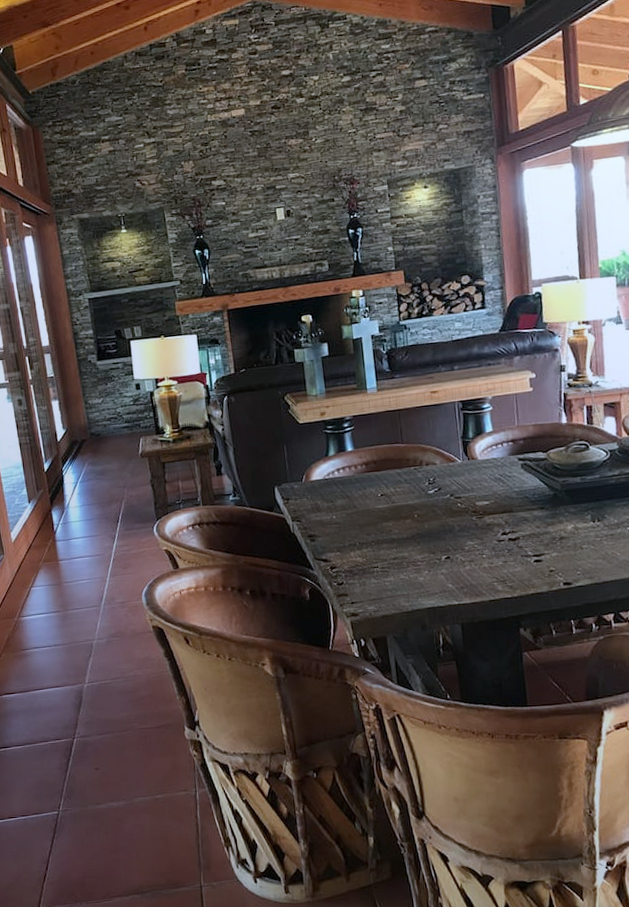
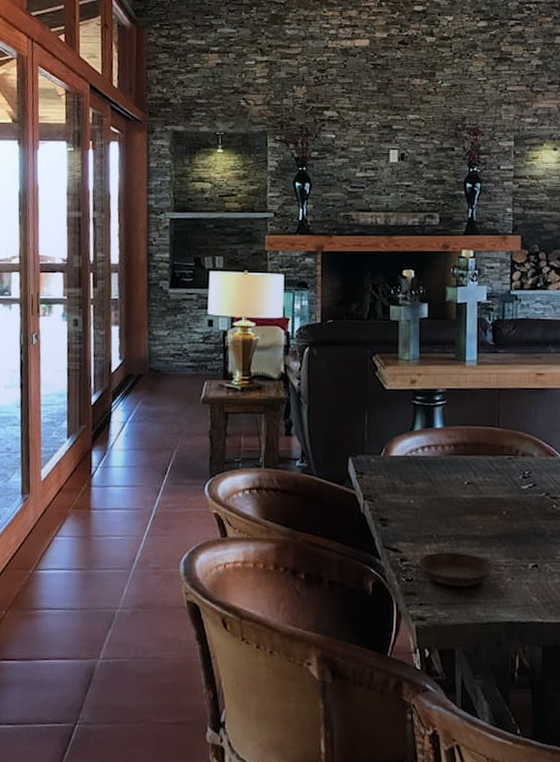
saucer: none [345,555,412,585] -> present [417,552,494,587]

